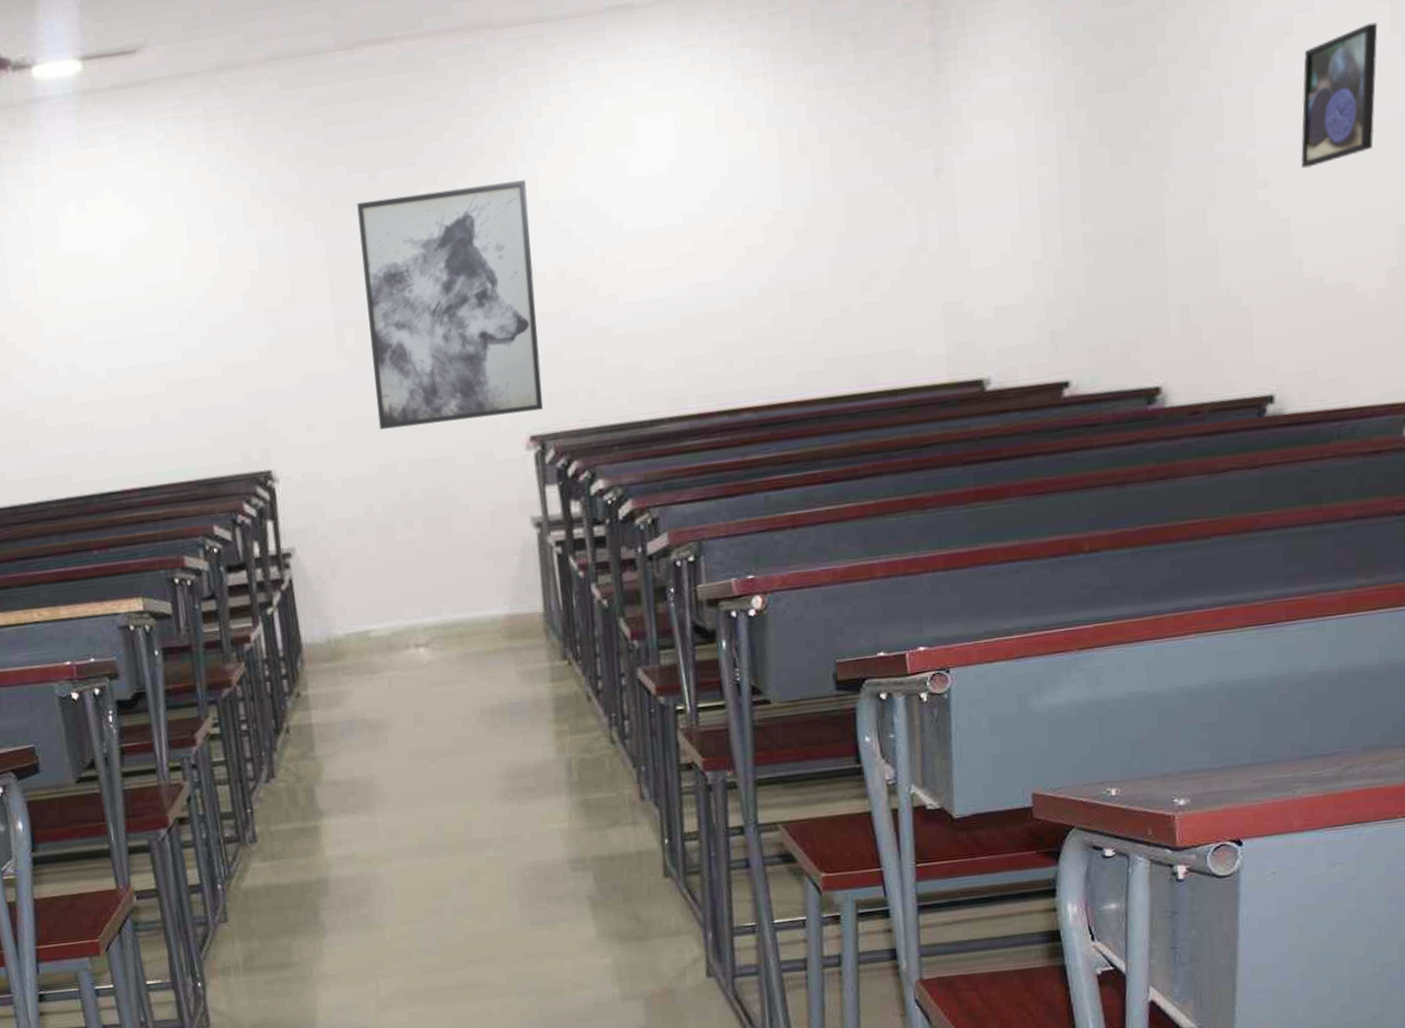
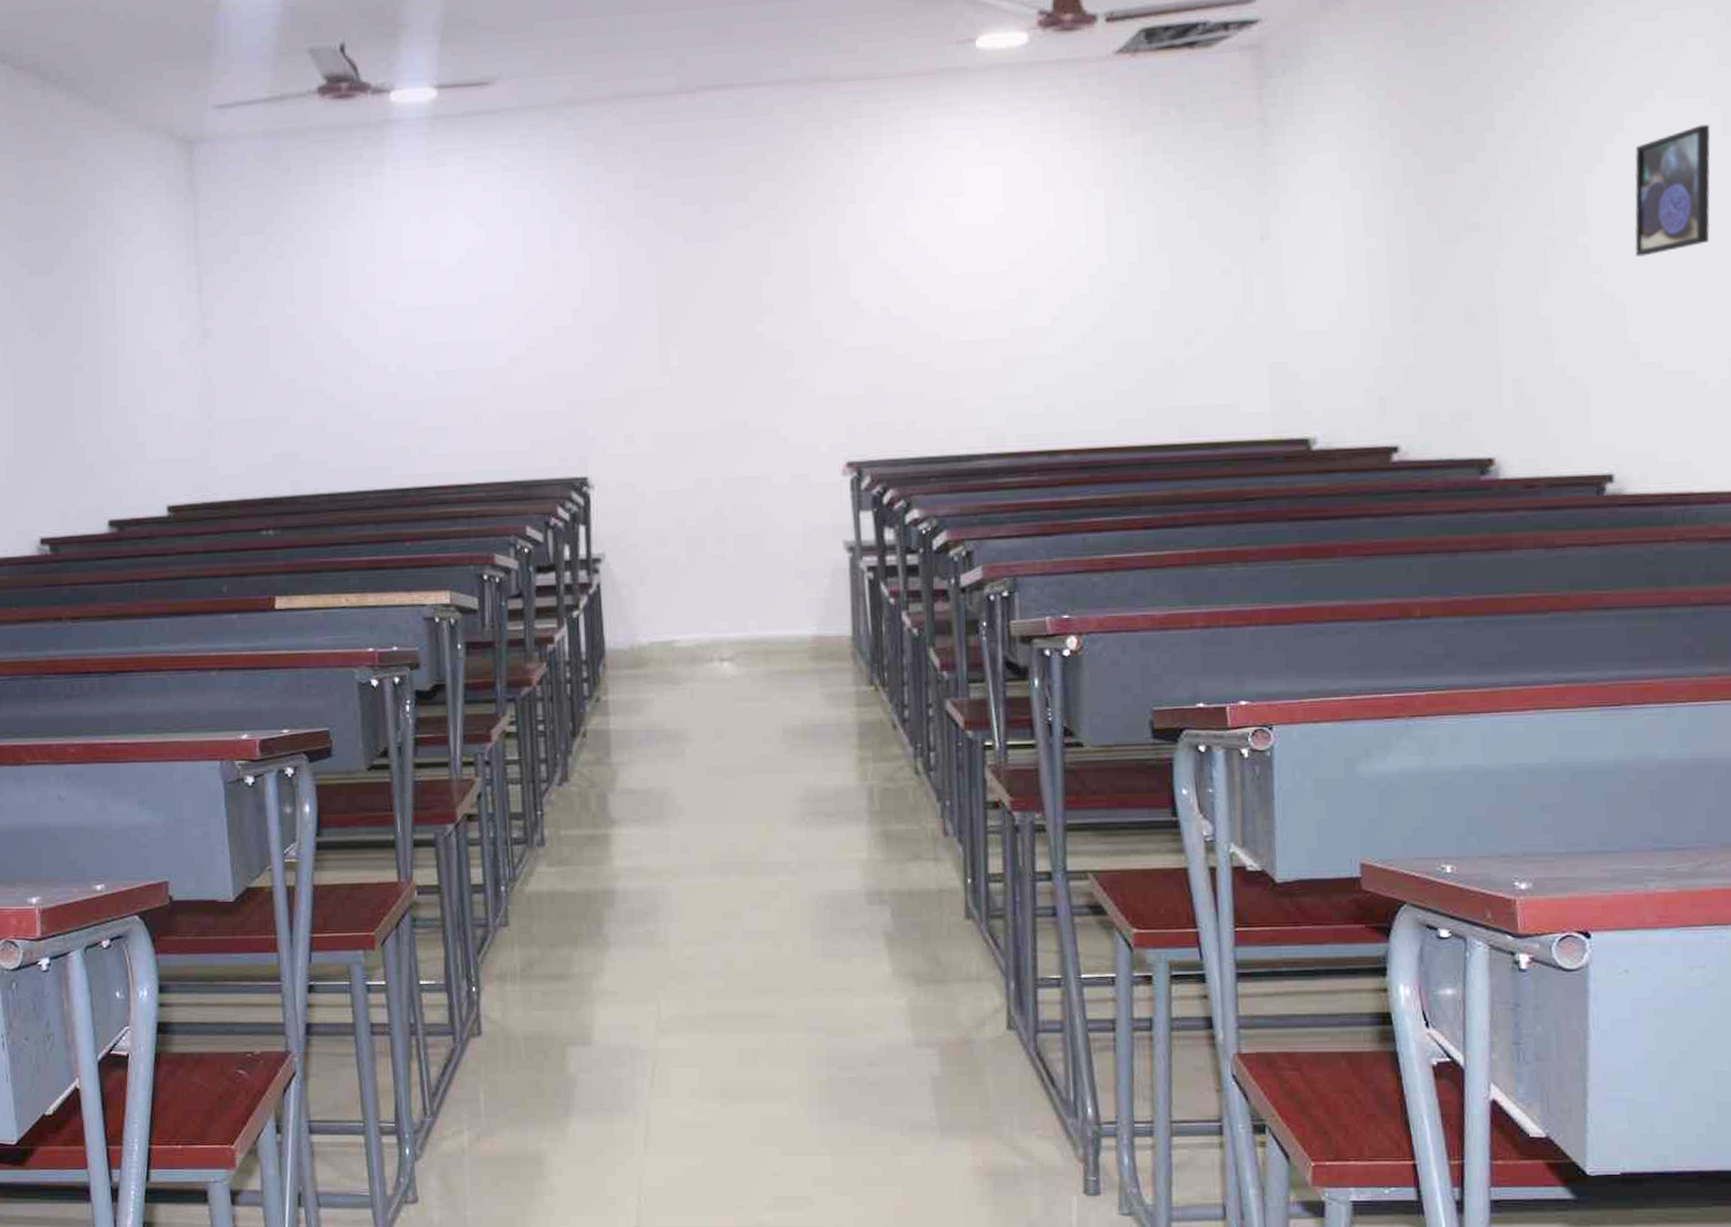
wall art: present [357,180,543,430] -> none [689,221,861,446]

